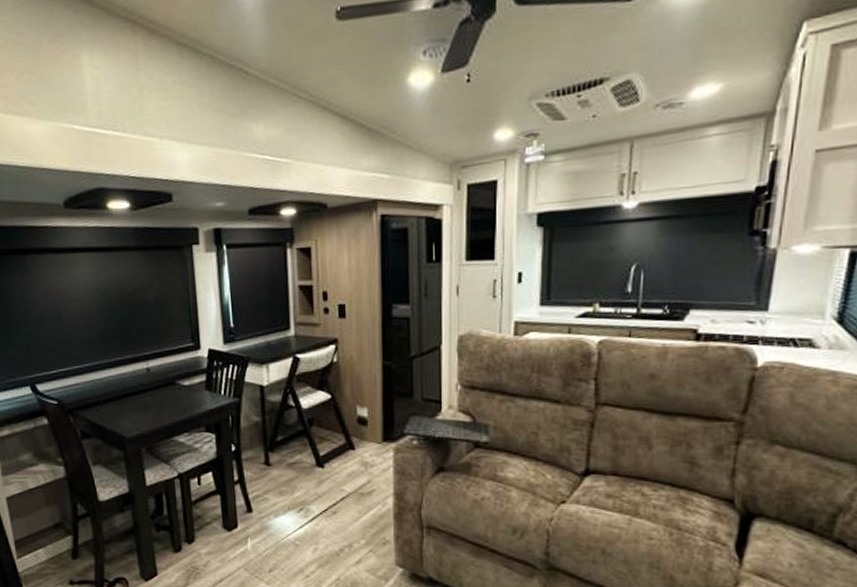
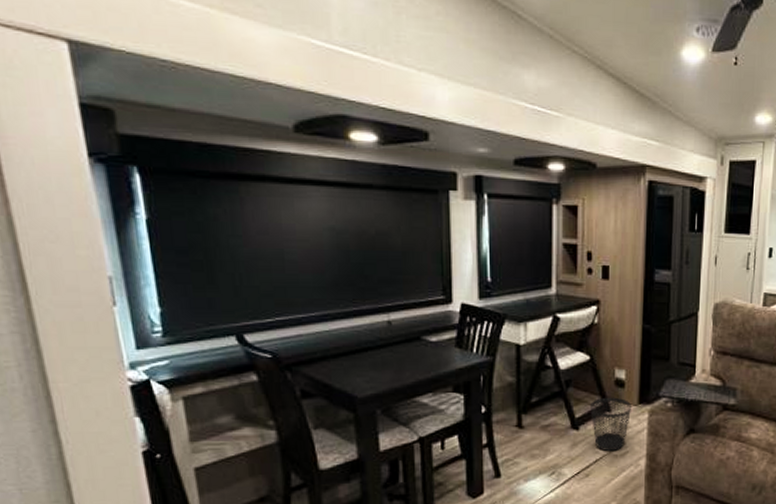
wastebasket: none [334,435,377,490] -> present [590,397,633,452]

